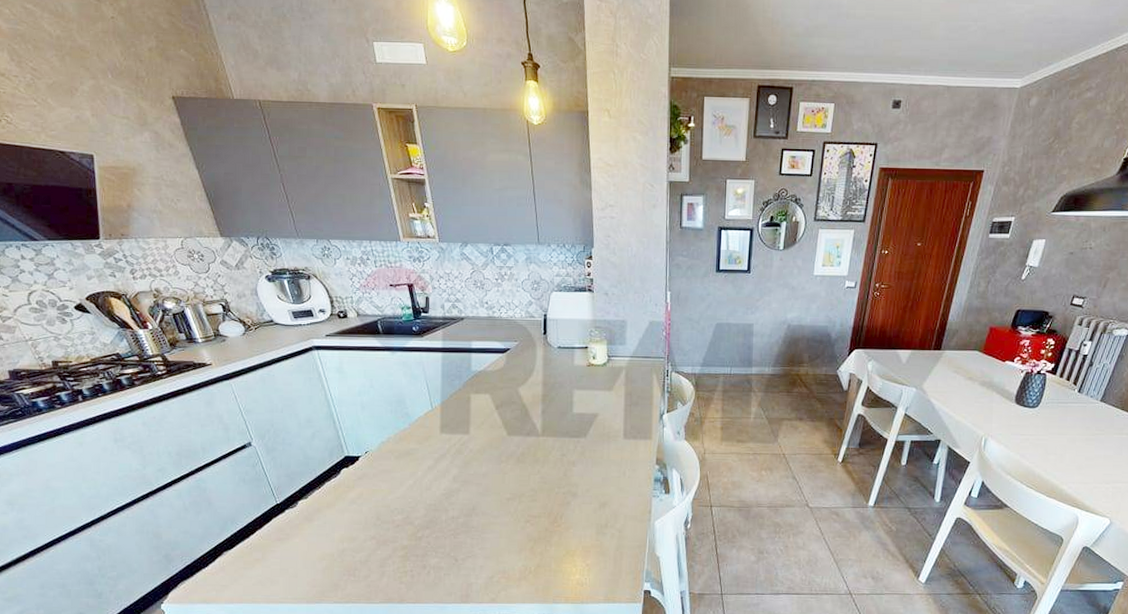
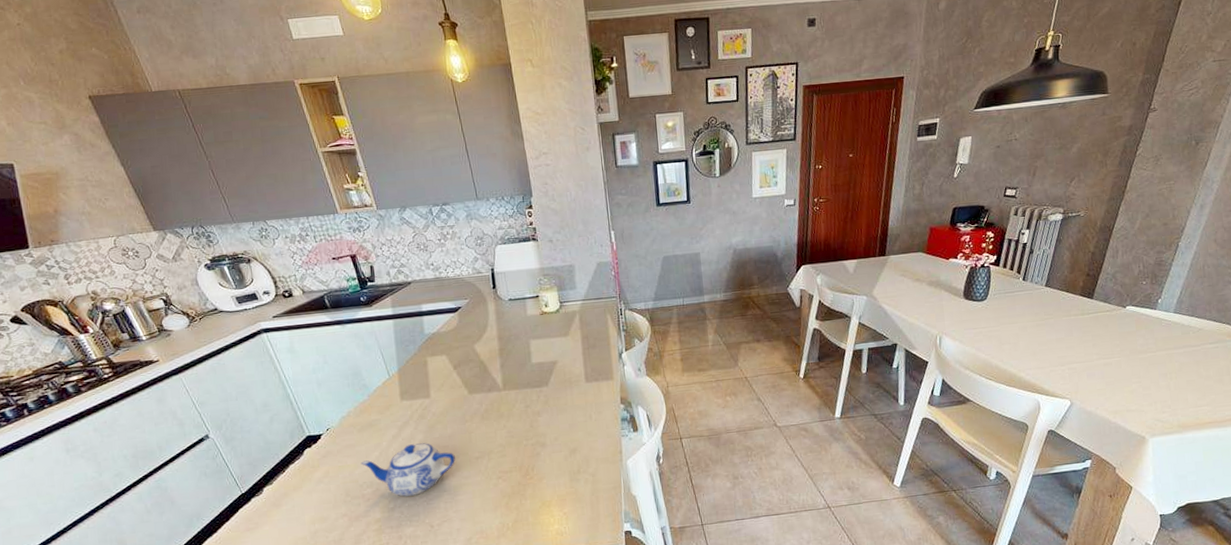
teapot: none [394,477,487,528] -> present [360,443,455,497]

